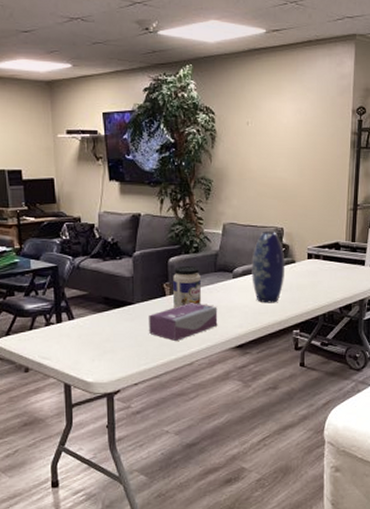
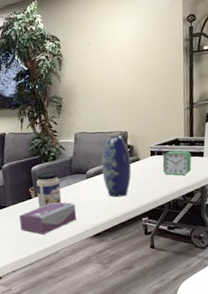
alarm clock: none [320,255,352,285] -> present [162,150,192,176]

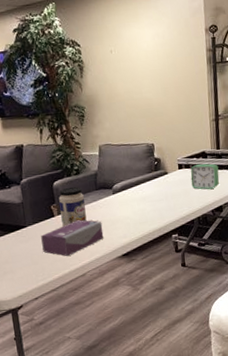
vase: present [101,135,132,198] -> none [128,148,160,214]

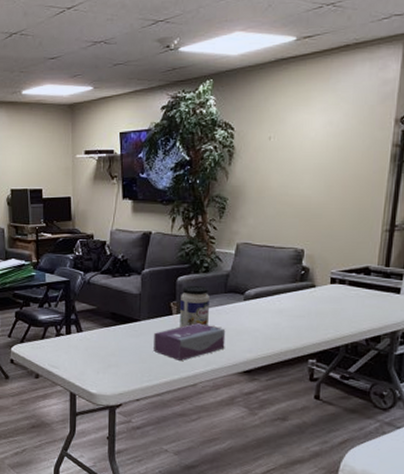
alarm clock: present [190,163,220,190] -> none [344,281,384,314]

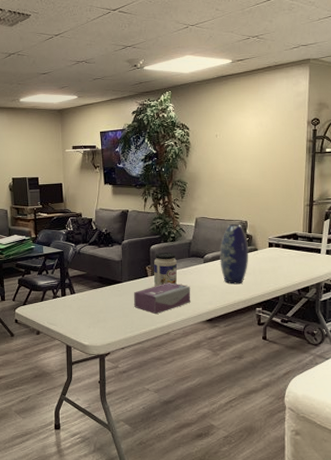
vase: none [265,253,304,329] -> present [220,224,249,285]

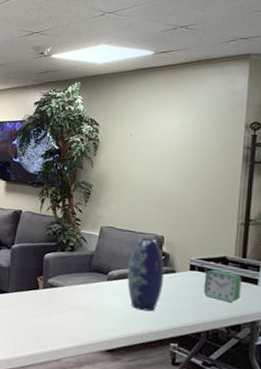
tissue box: present [134,283,191,314] -> none [20,299,90,335]
jar: present [154,253,177,287] -> none [46,263,74,303]
alarm clock: none [280,244,309,270] -> present [203,269,242,303]

